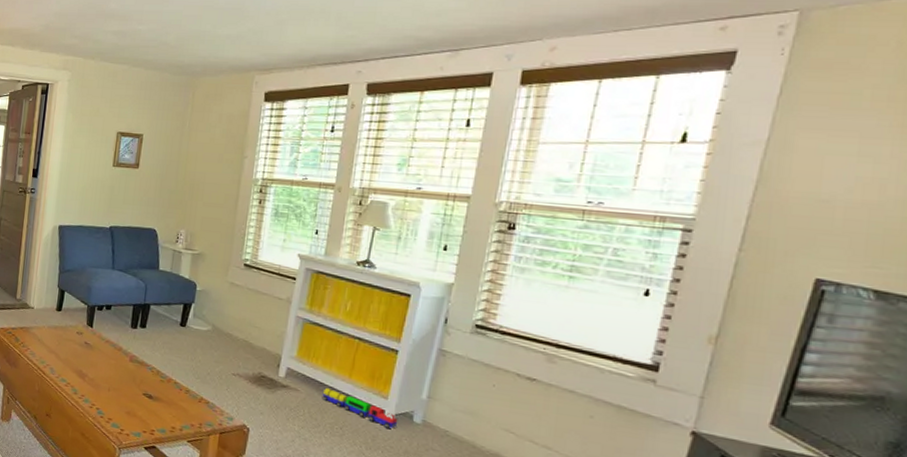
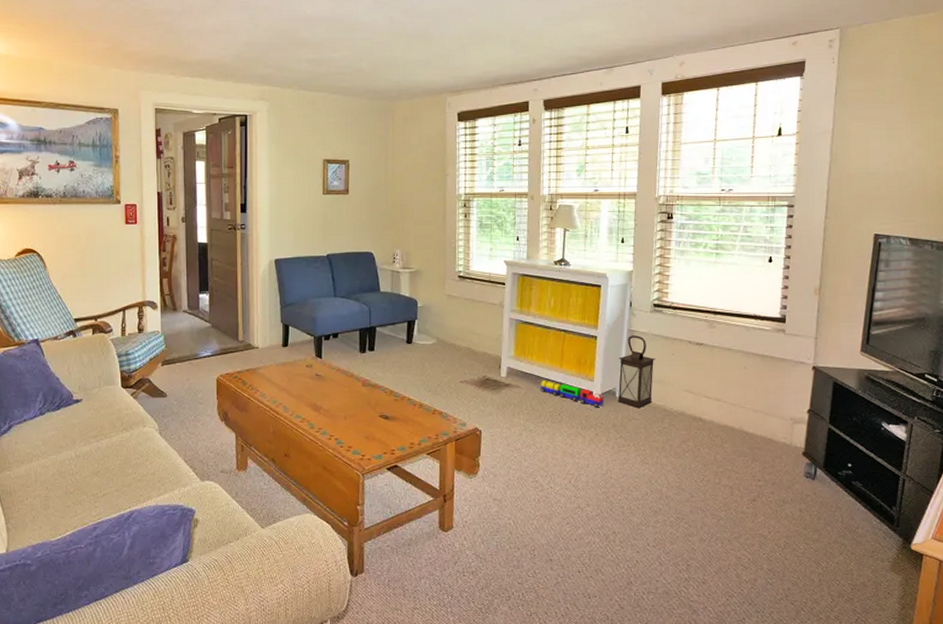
lantern: none [414,356,471,439] -> present [618,336,656,409]

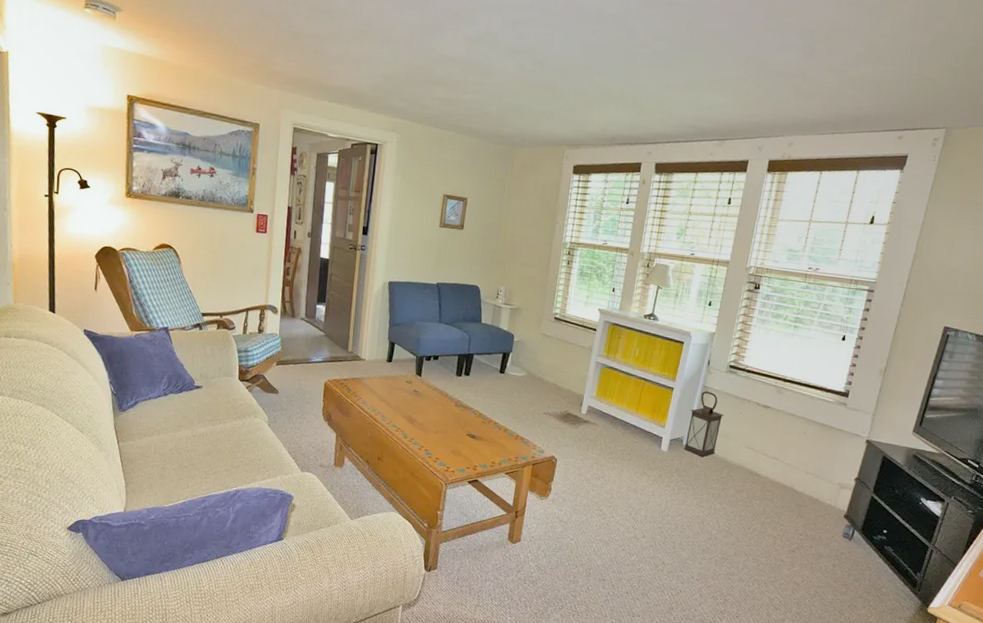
toy train: present [540,380,604,408] -> none [615,421,672,452]

